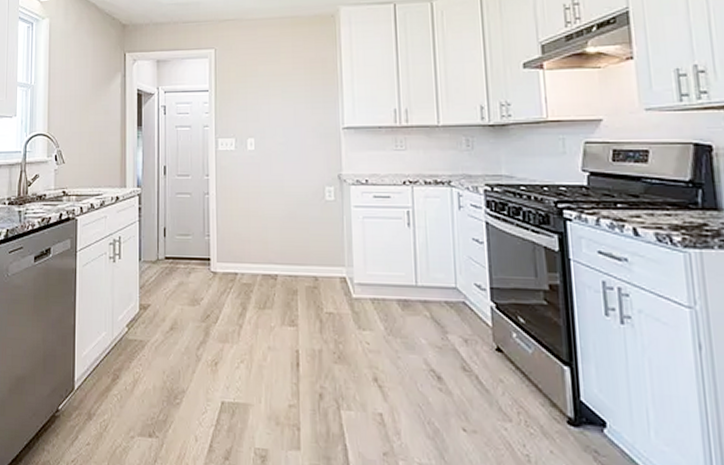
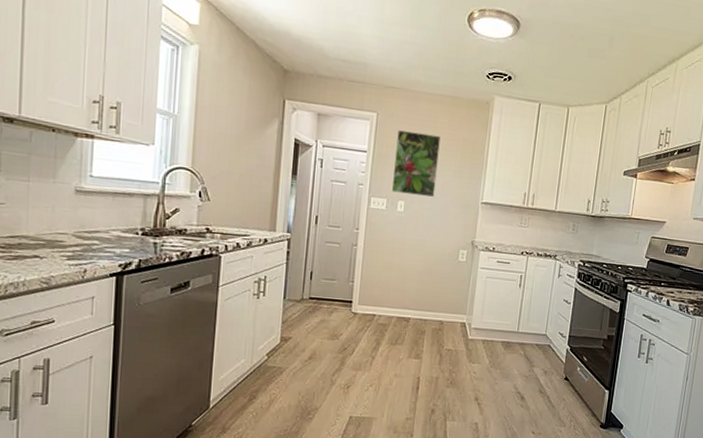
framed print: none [238,61,287,130] -> present [391,130,441,197]

